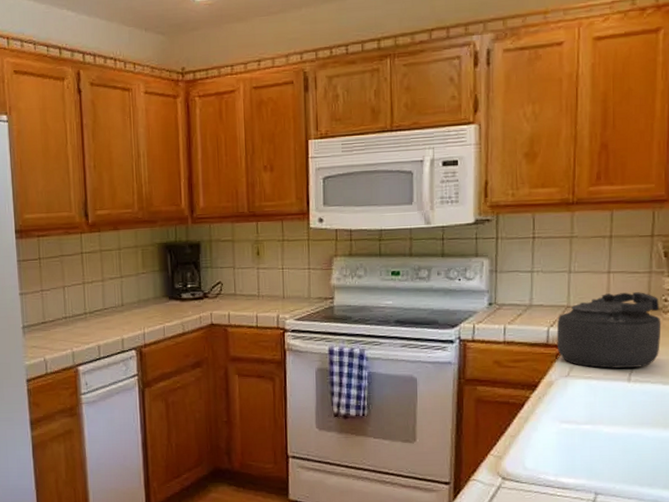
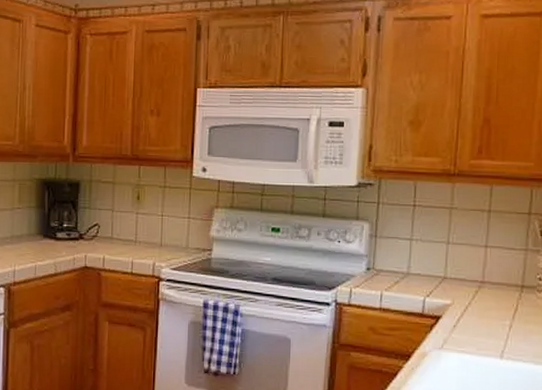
kettle: present [556,292,661,369] -> none [432,268,535,345]

